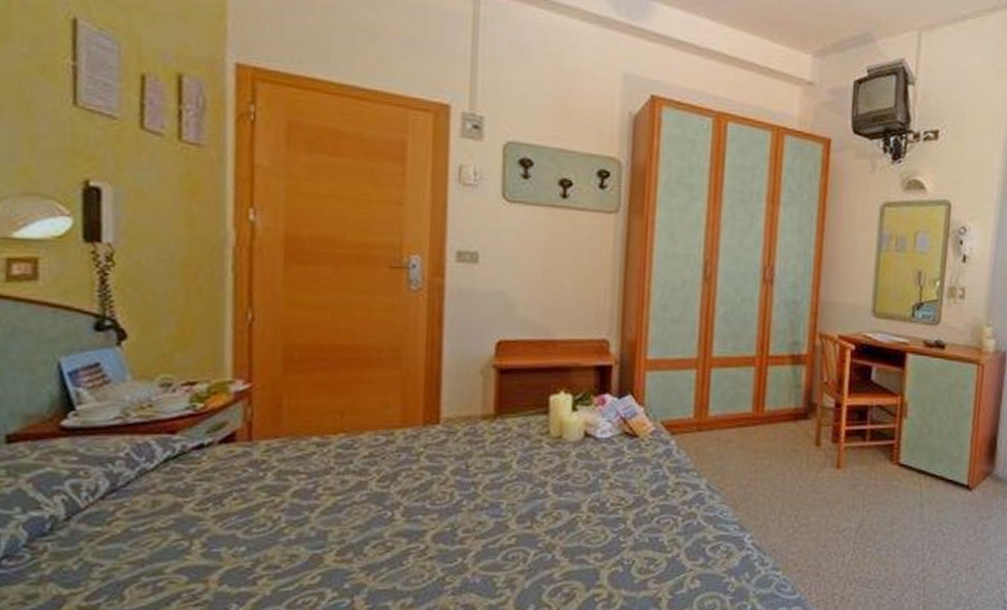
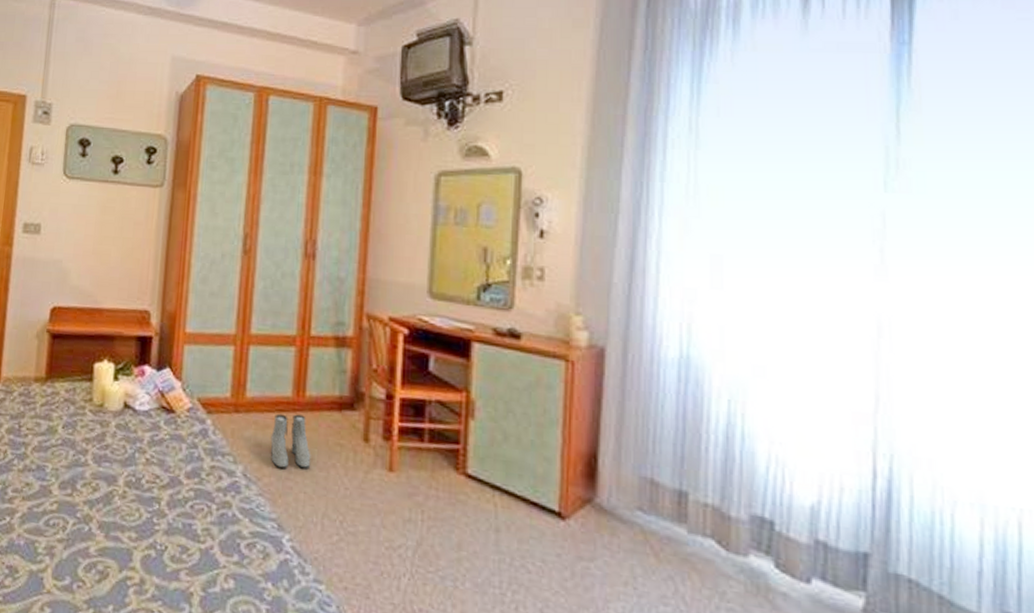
boots: none [732,428,770,476] -> present [270,413,311,468]

